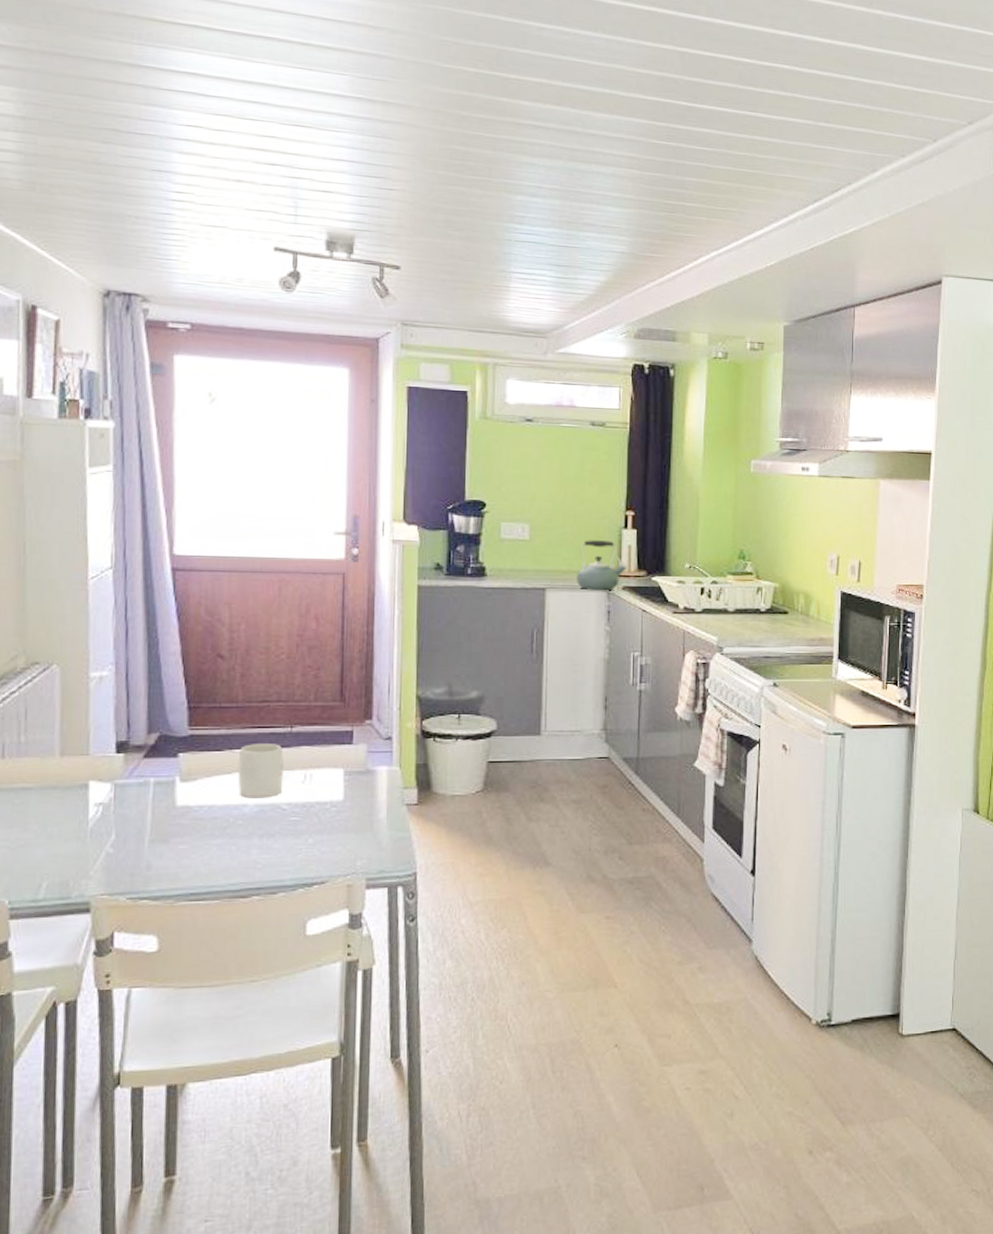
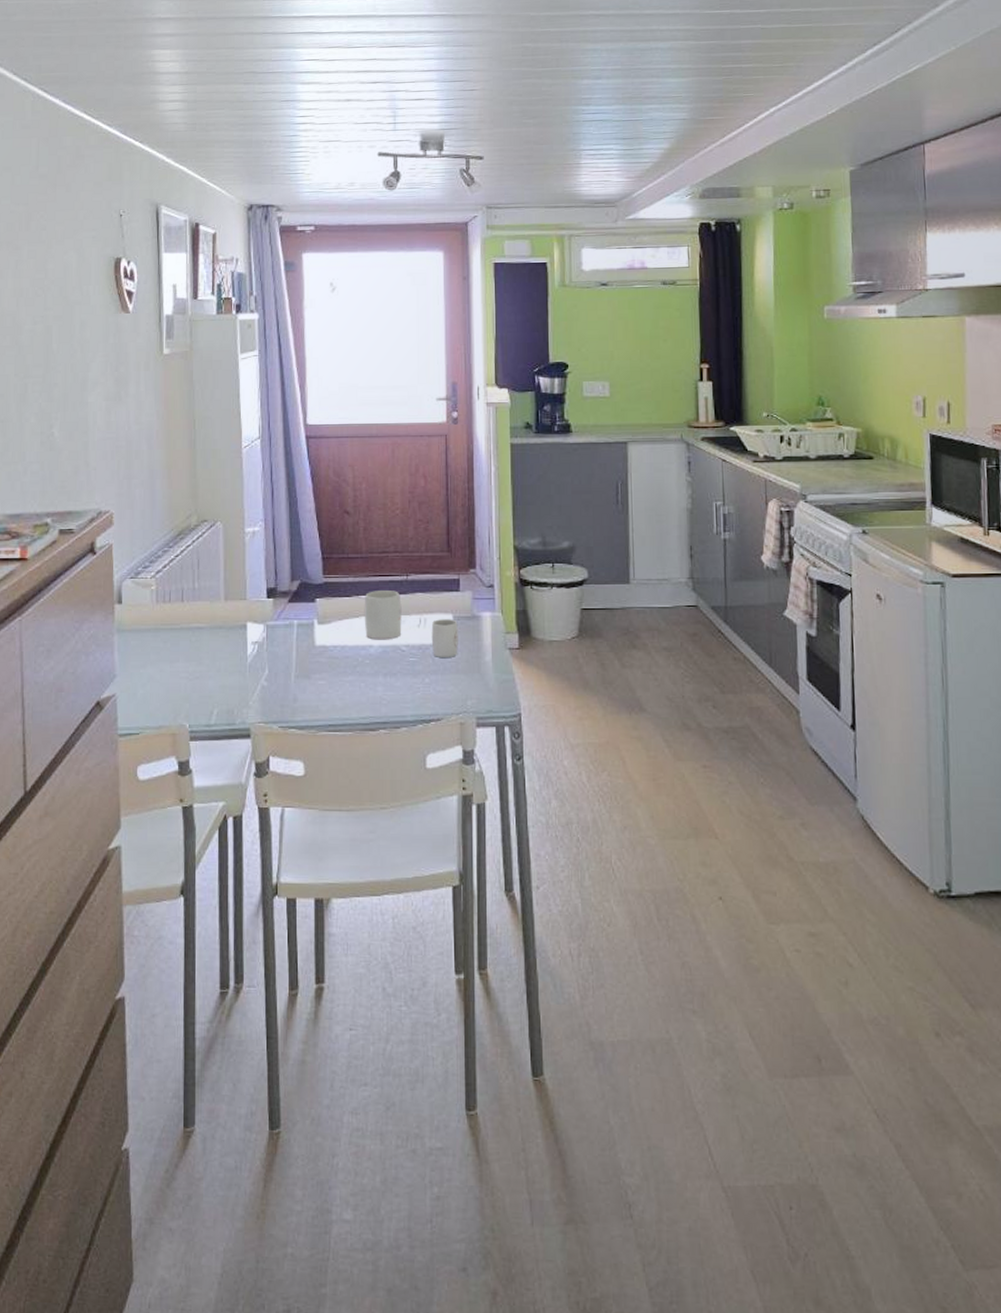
mug: none [317,774,349,816] -> present [431,619,458,657]
kettle: present [577,540,628,592] -> none [656,393,706,444]

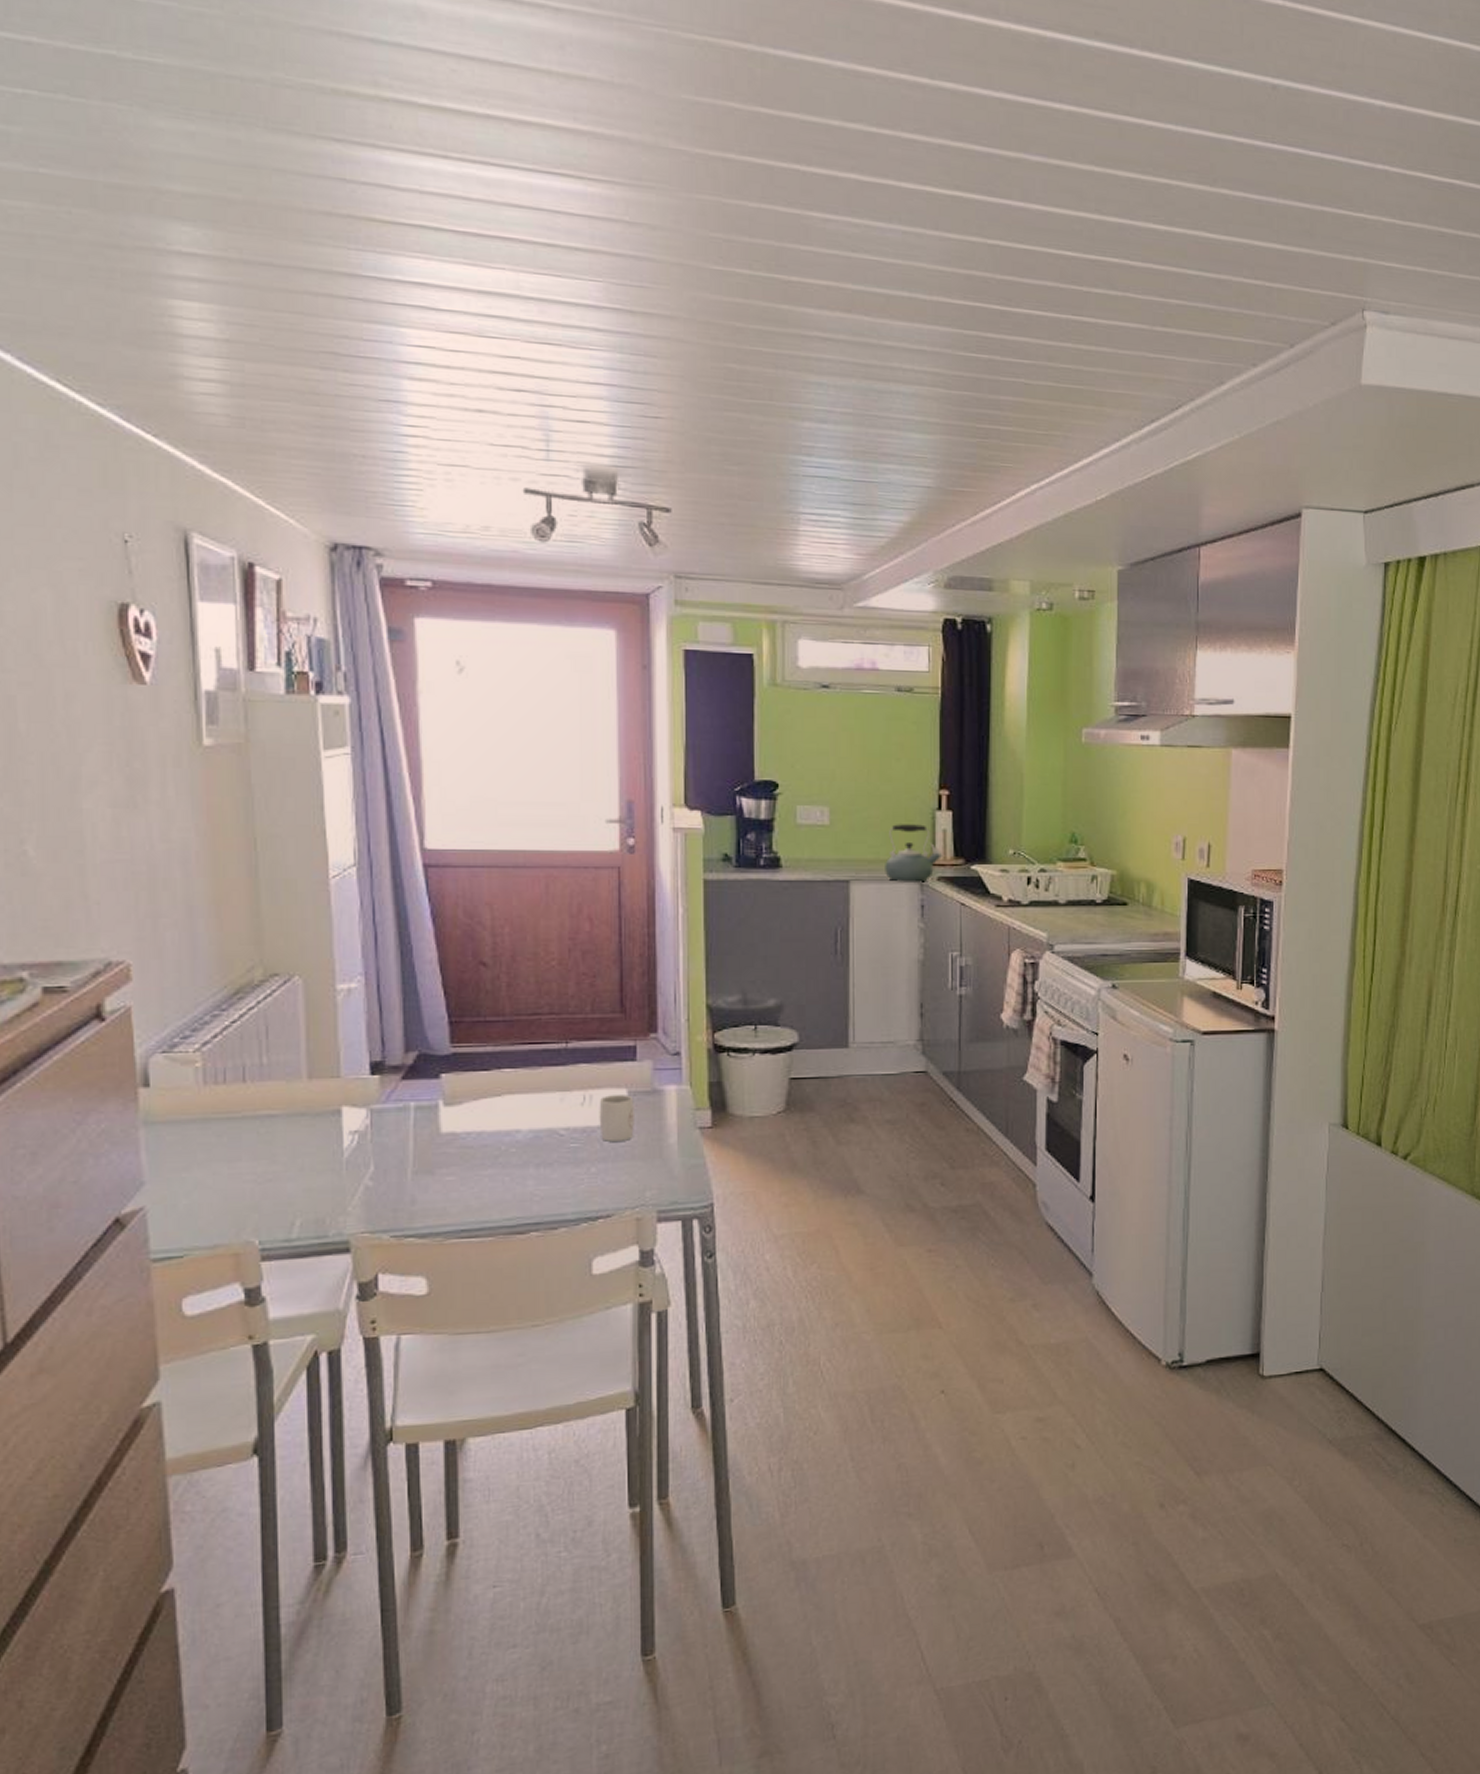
mug: present [364,591,402,640] -> none [508,1061,560,1123]
kettle: none [656,393,706,444] -> present [885,824,943,884]

